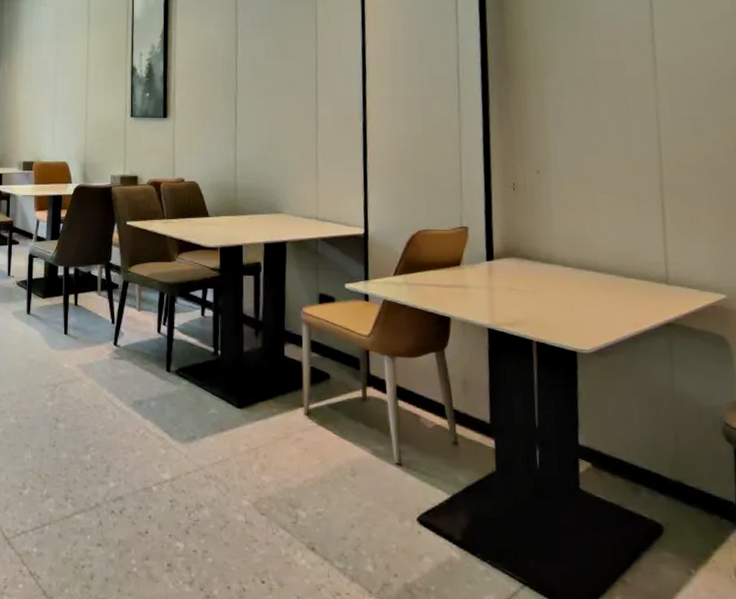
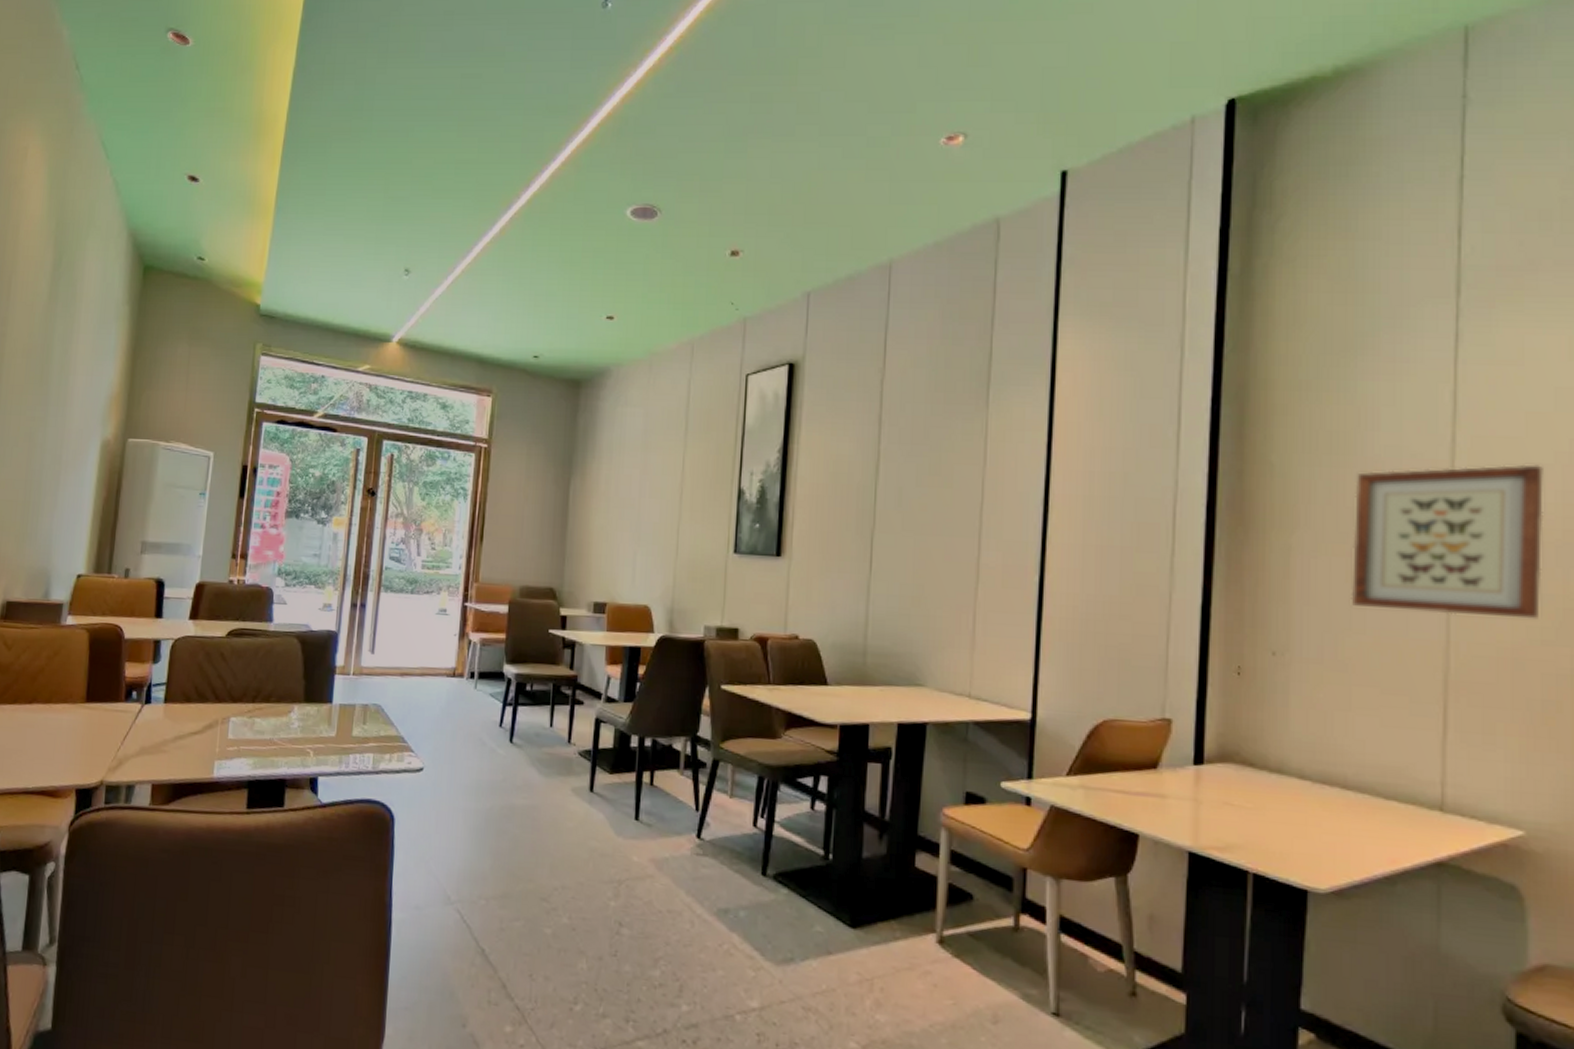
wall art: none [586,22,722,136] -> present [1351,464,1544,619]

